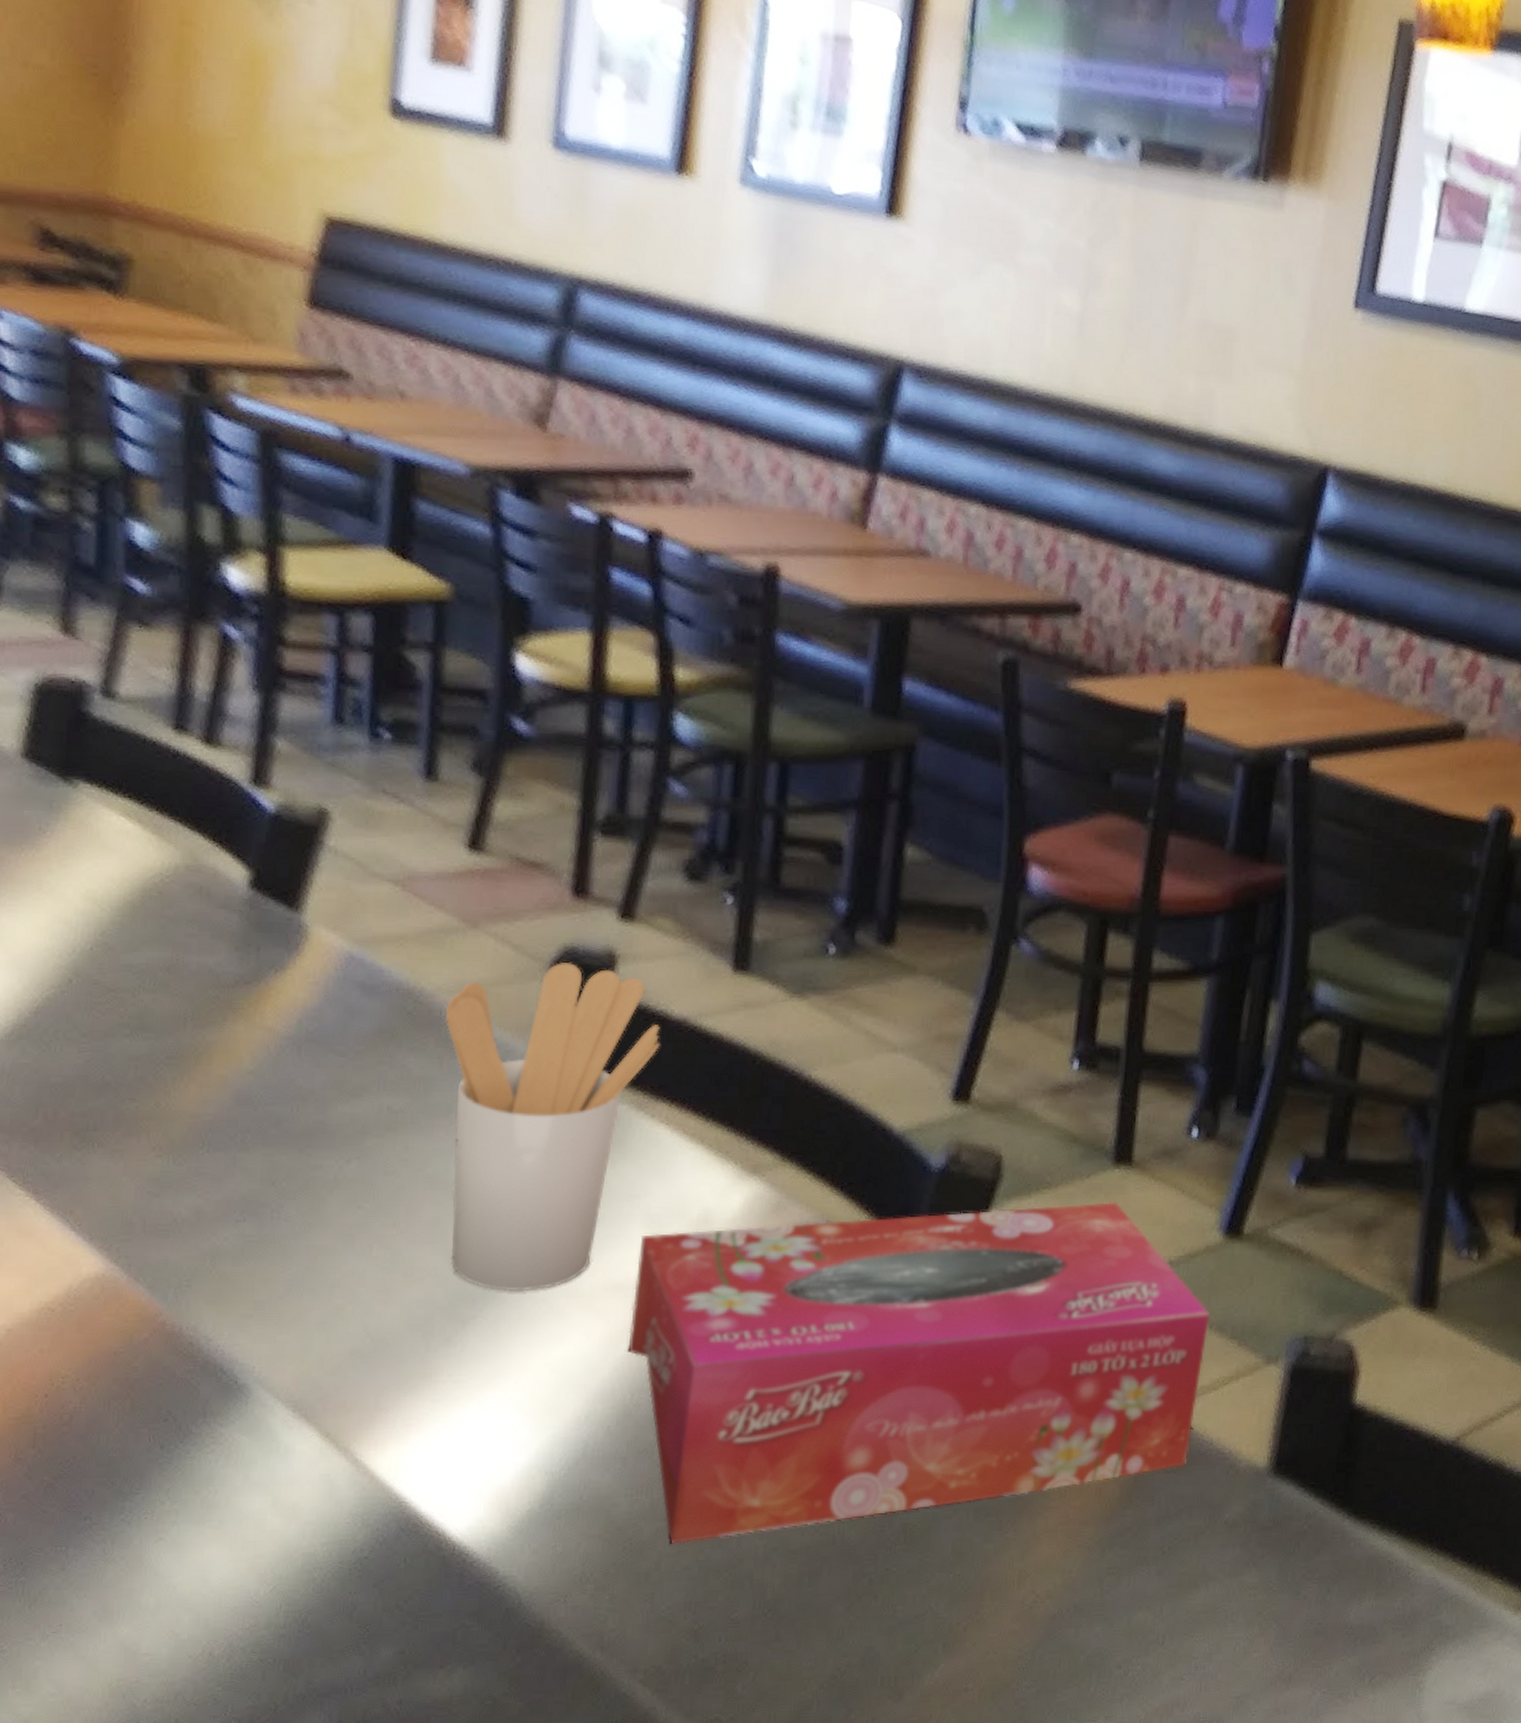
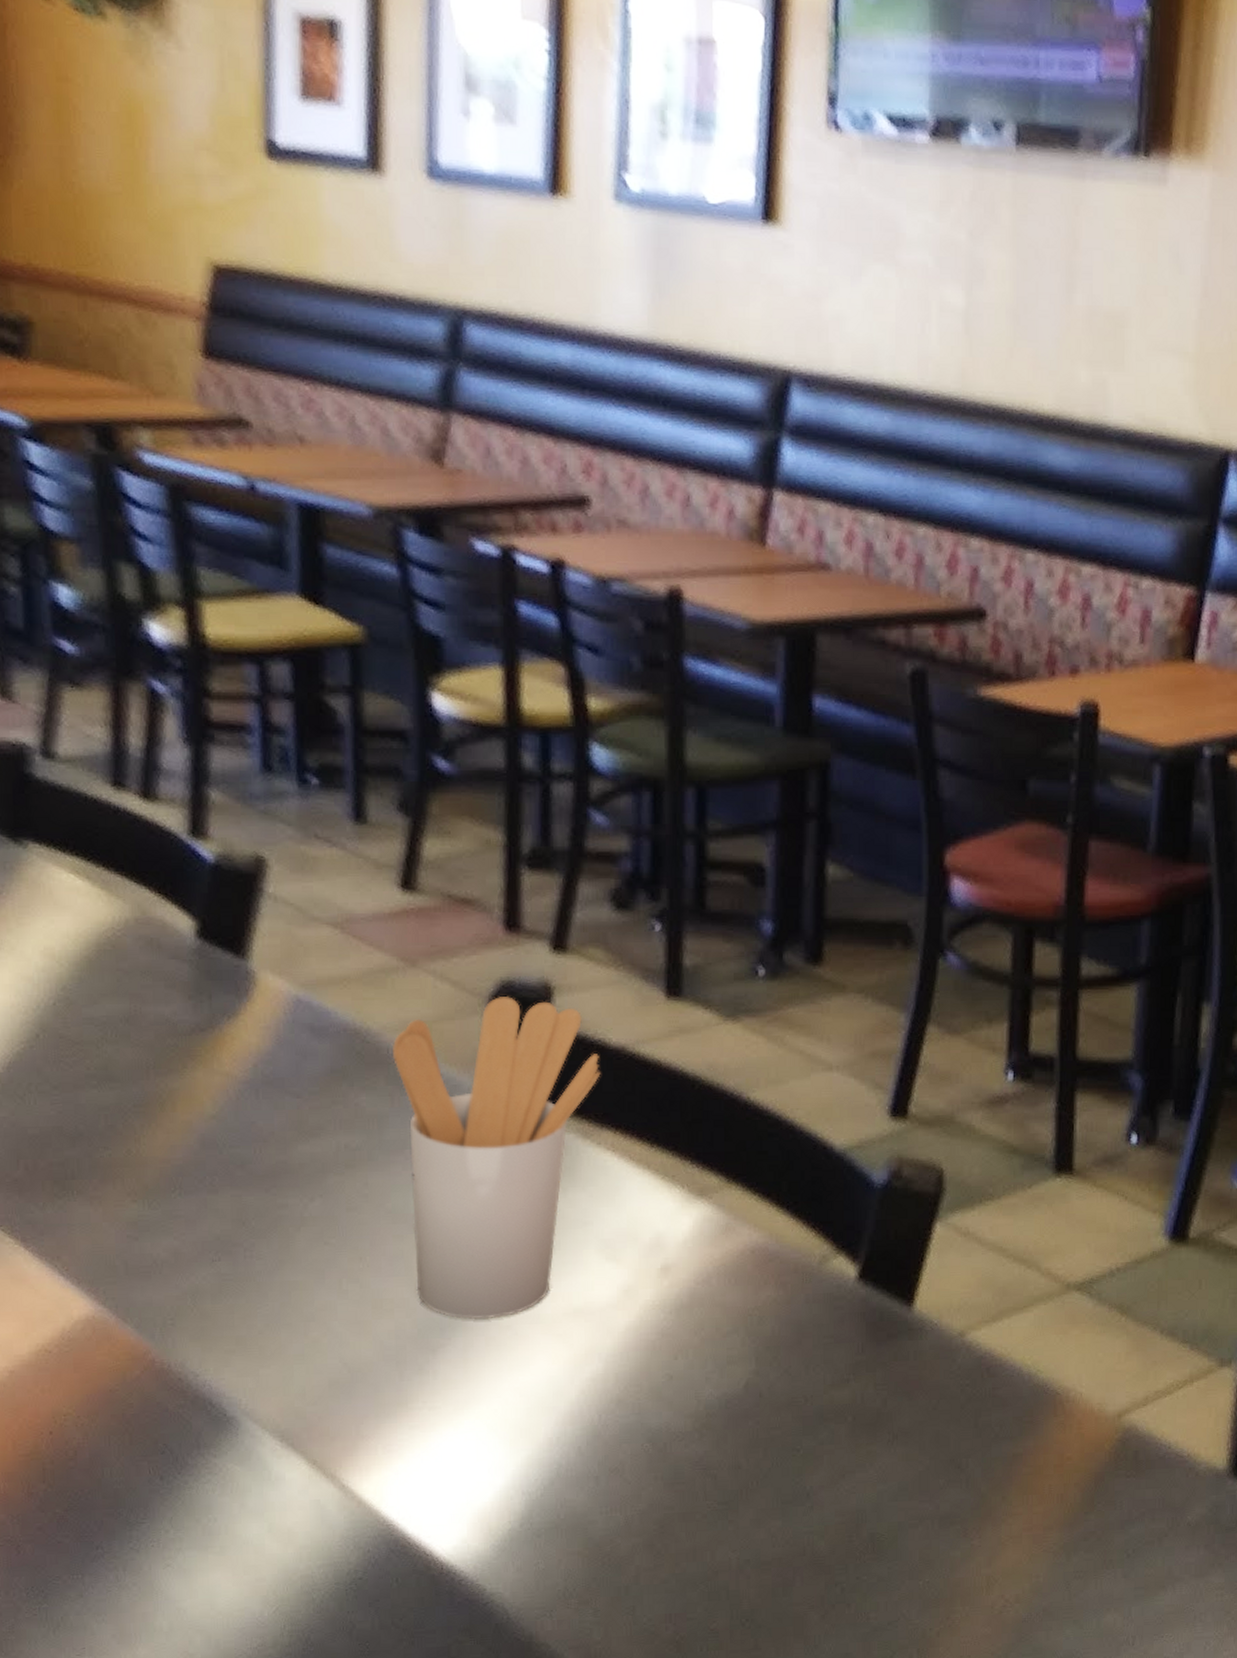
tissue box: present [627,1202,1210,1544] -> none [592,1211,1161,1558]

